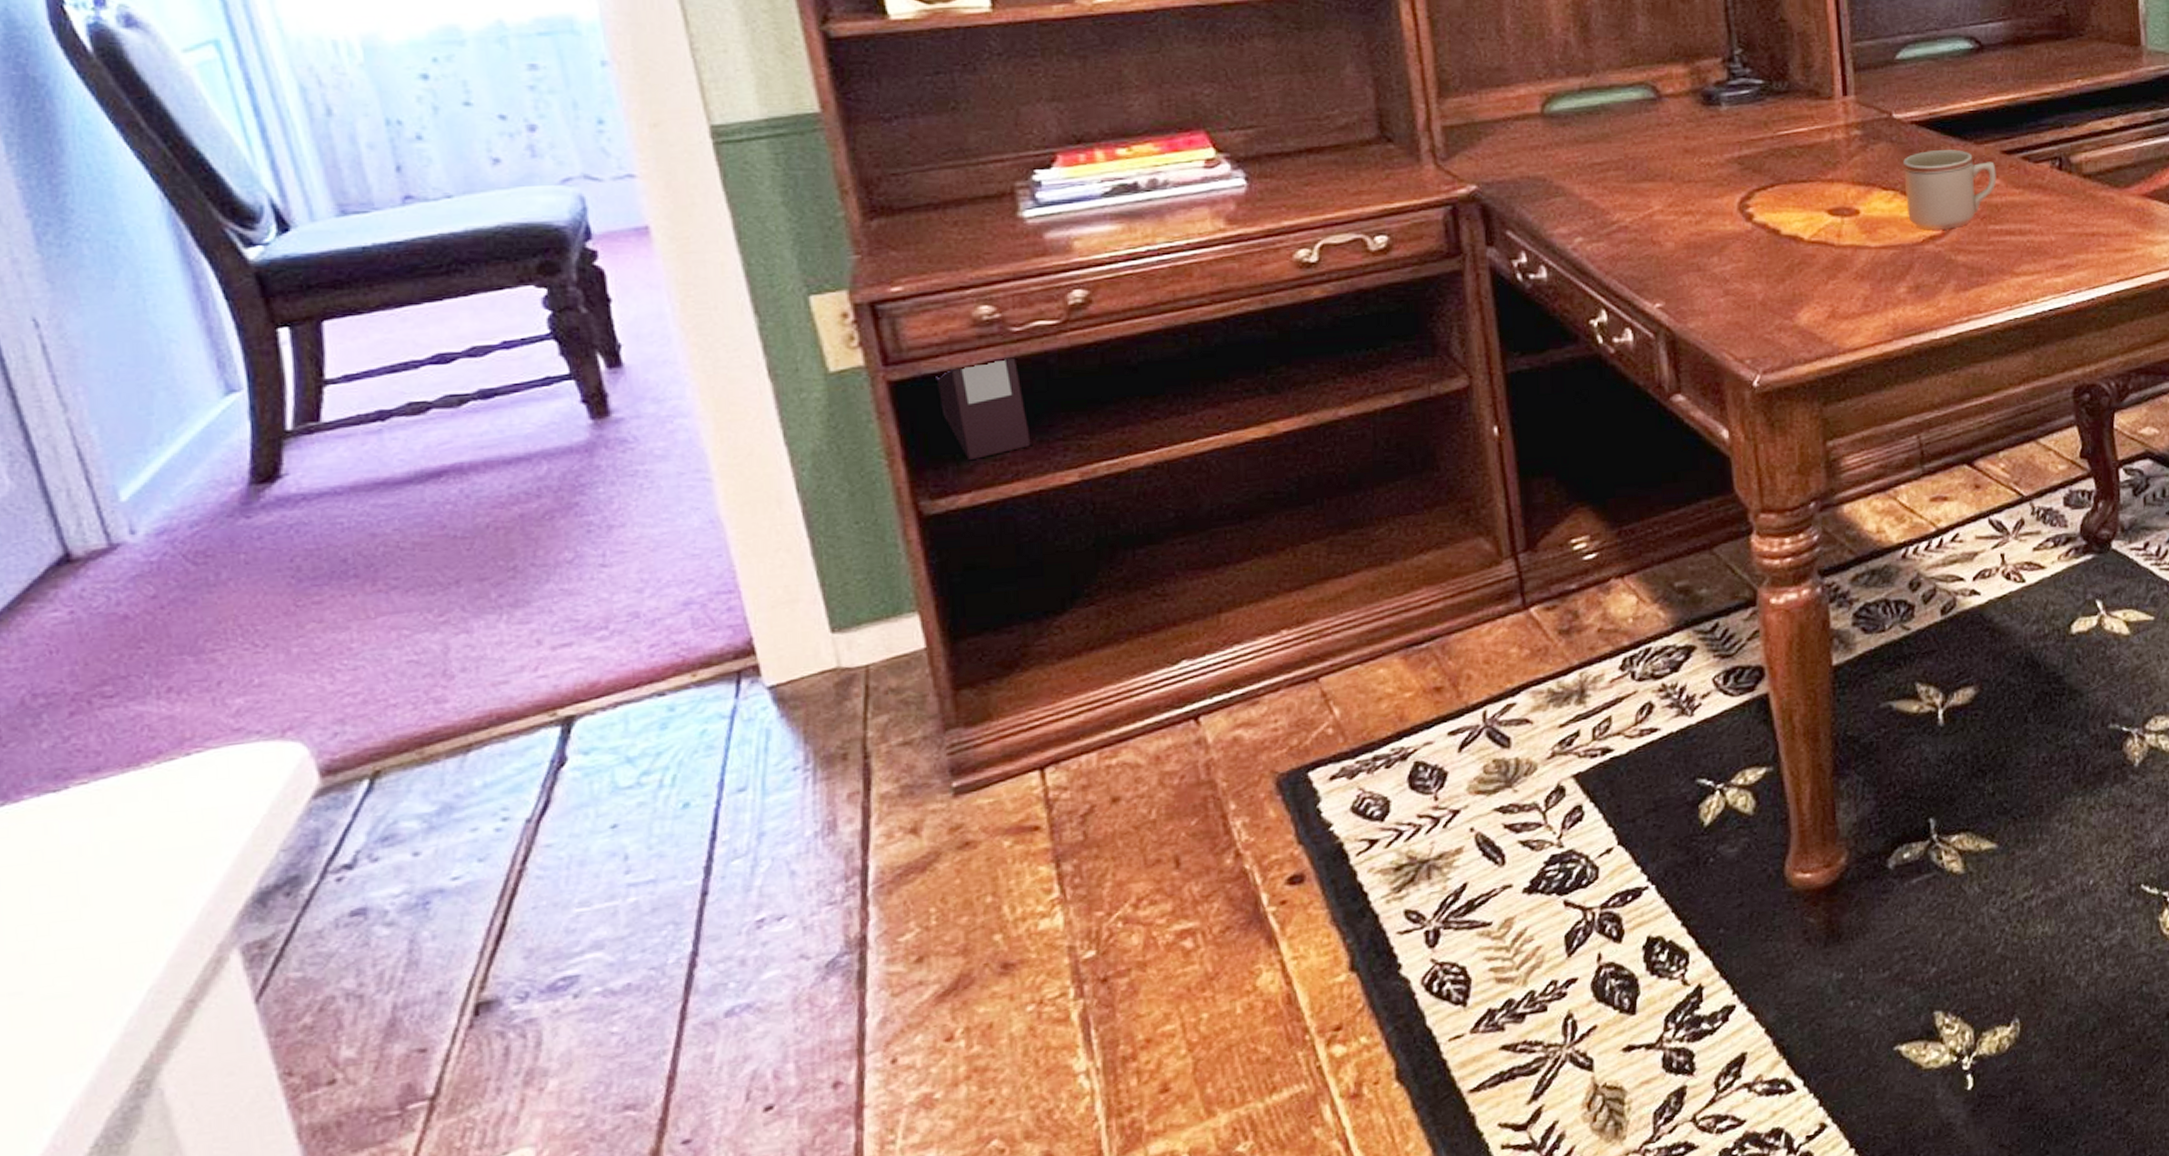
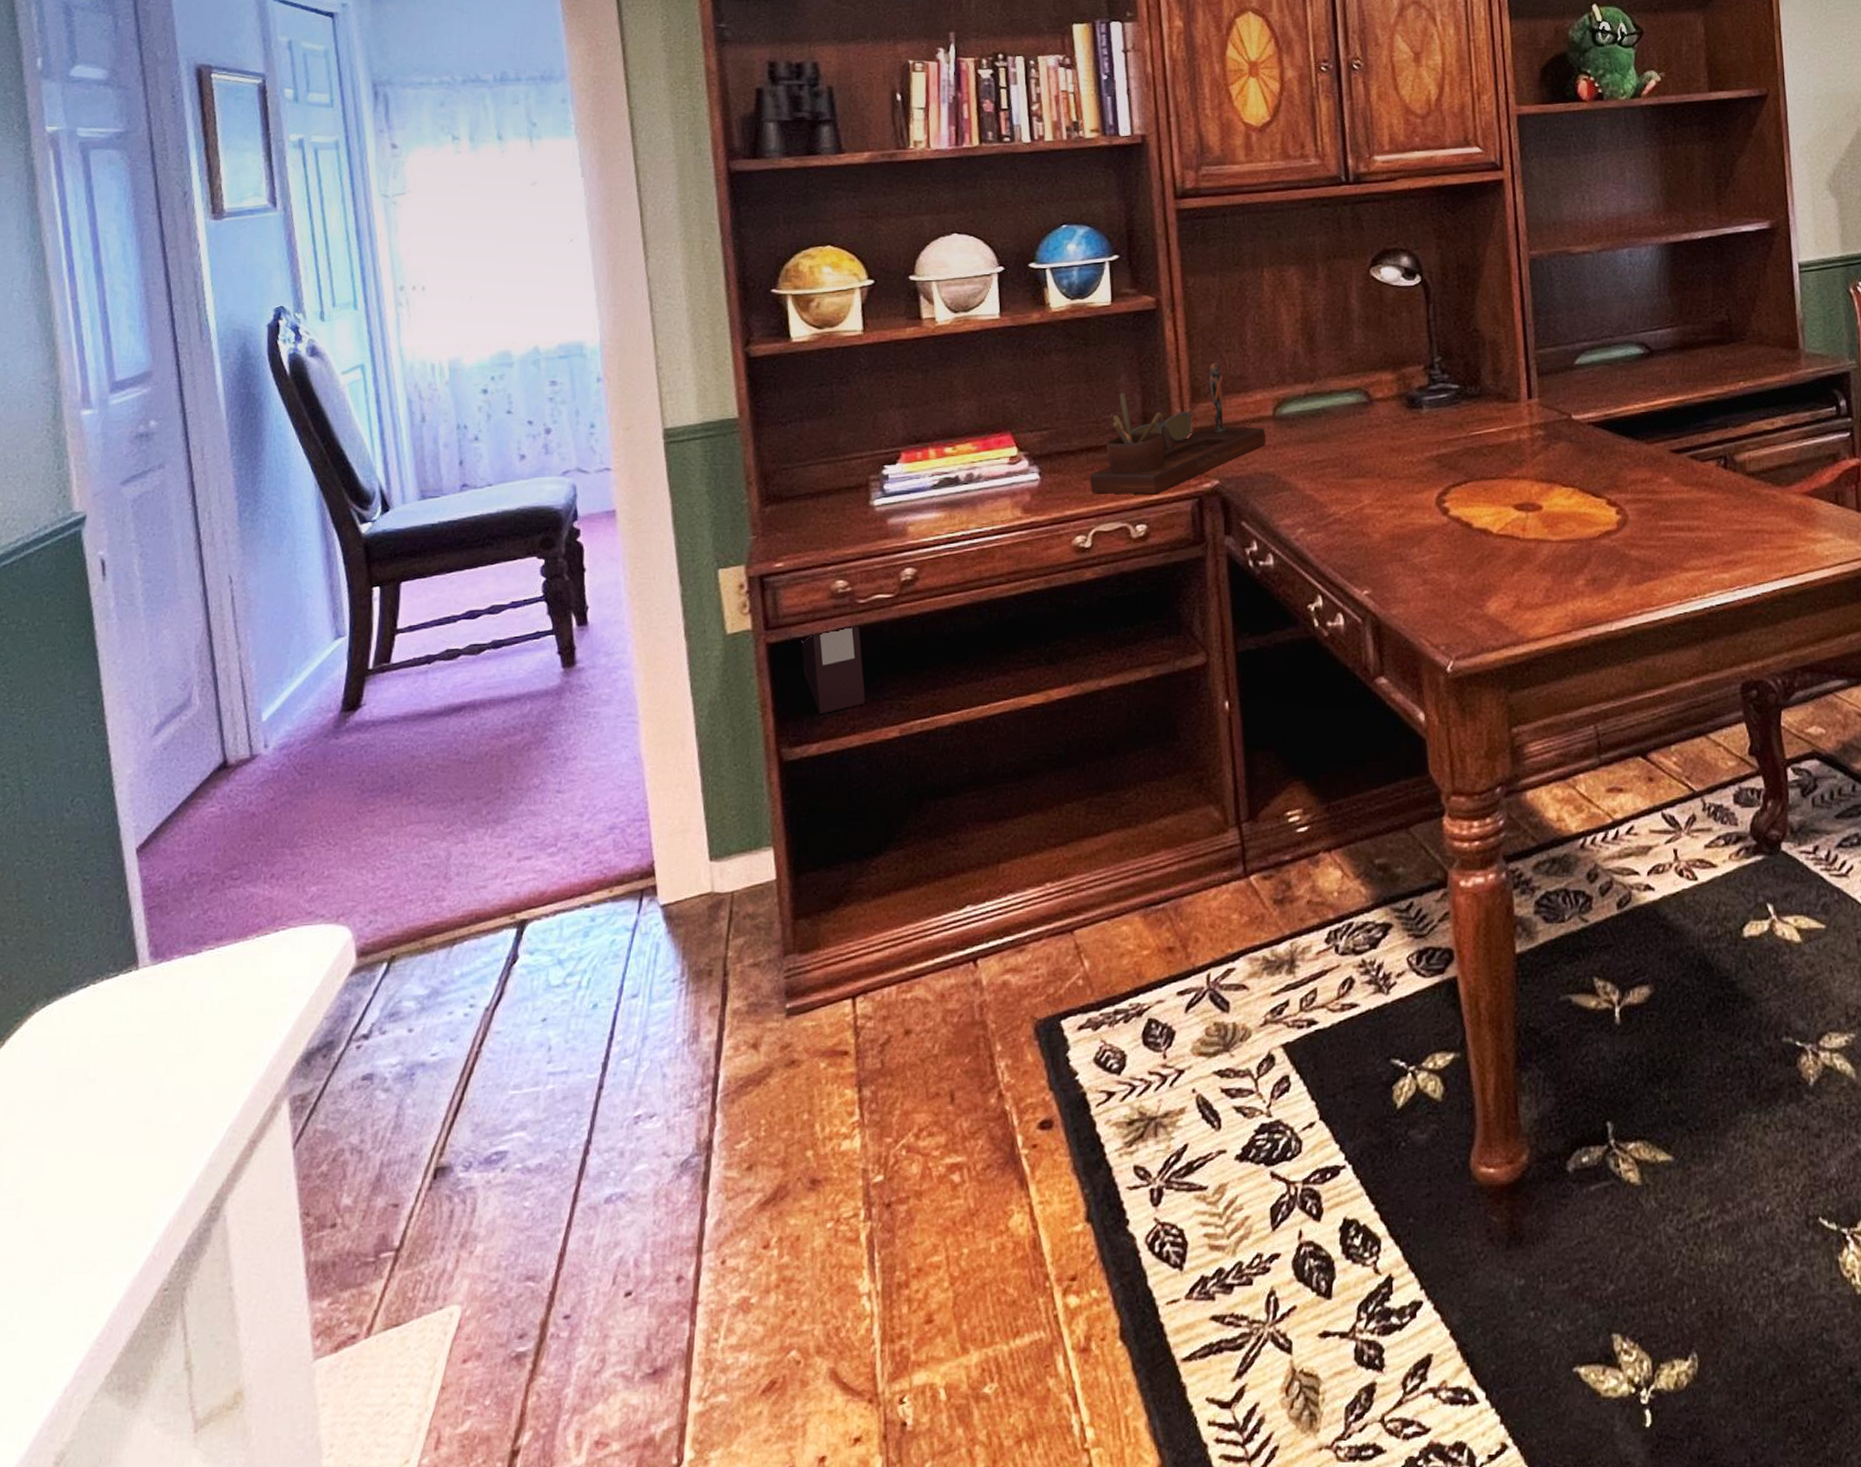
desk organizer: none [1311,53,1533,202] -> present [1089,363,1265,495]
mug: present [1903,149,1997,230] -> none [1581,449,1666,526]

